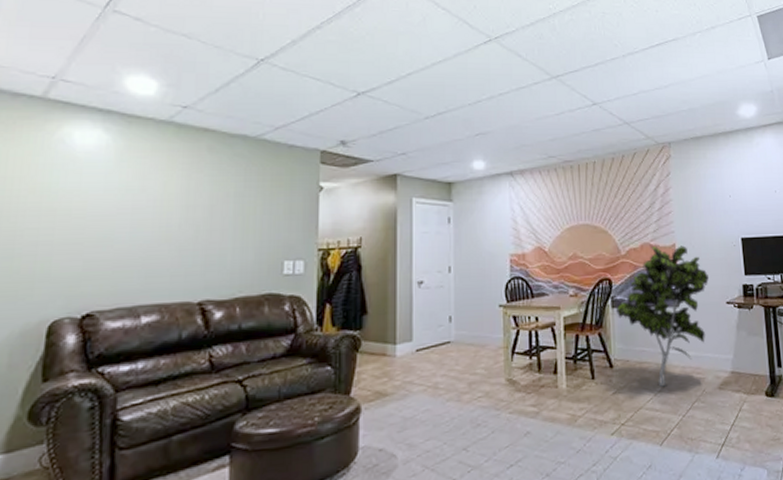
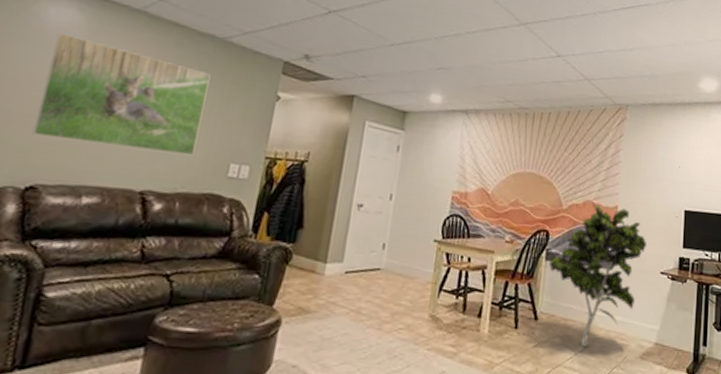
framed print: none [79,156,249,263] -> present [32,33,211,156]

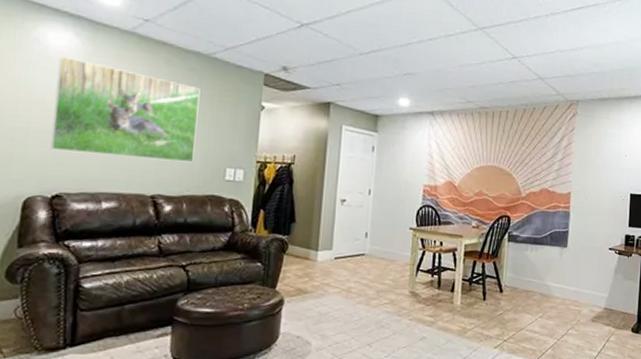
indoor plant: present [549,204,646,348] -> none [511,191,596,314]

